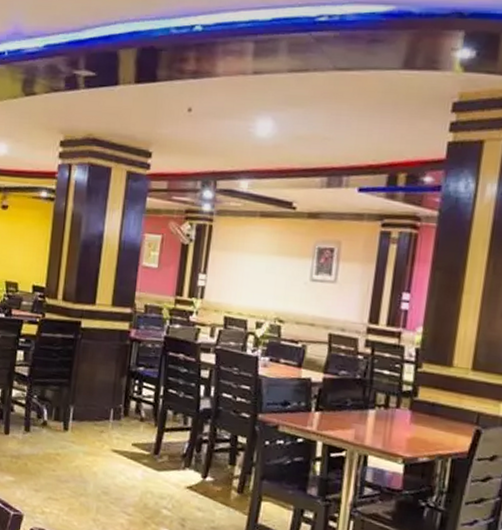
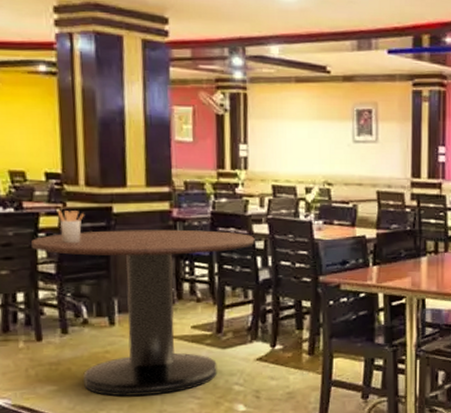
dining table: none [13,341,201,505] -> present [31,229,255,396]
utensil holder: none [37,319,59,352] -> present [58,209,85,244]

